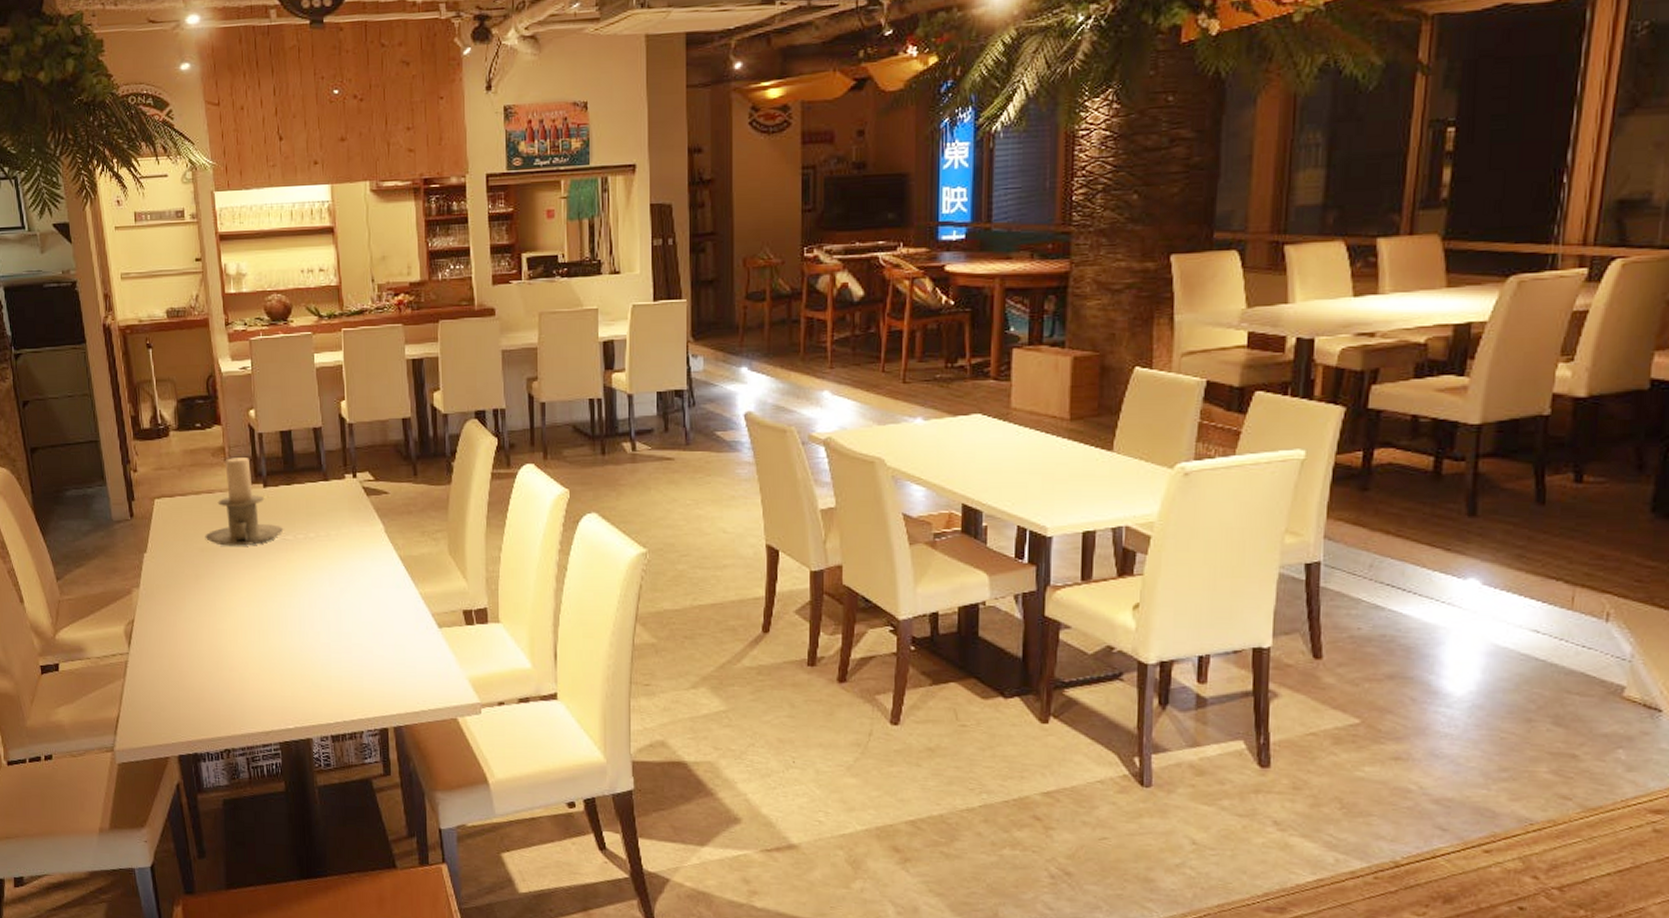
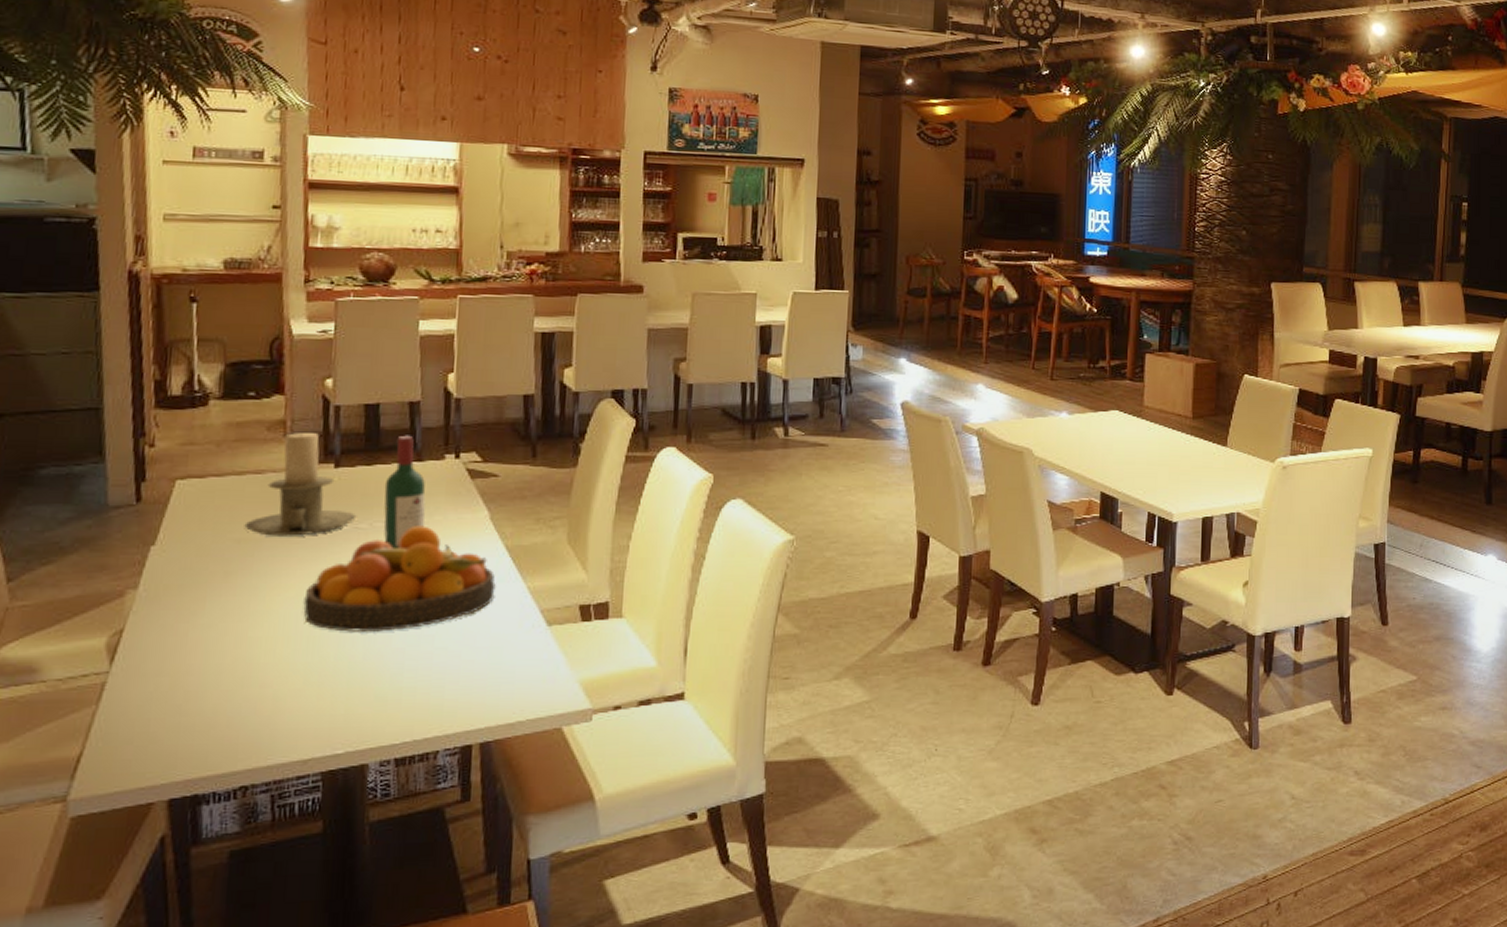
fruit bowl: none [253,537,395,628] -> present [303,525,496,632]
wine bottle: none [301,457,336,558] -> present [384,435,426,549]

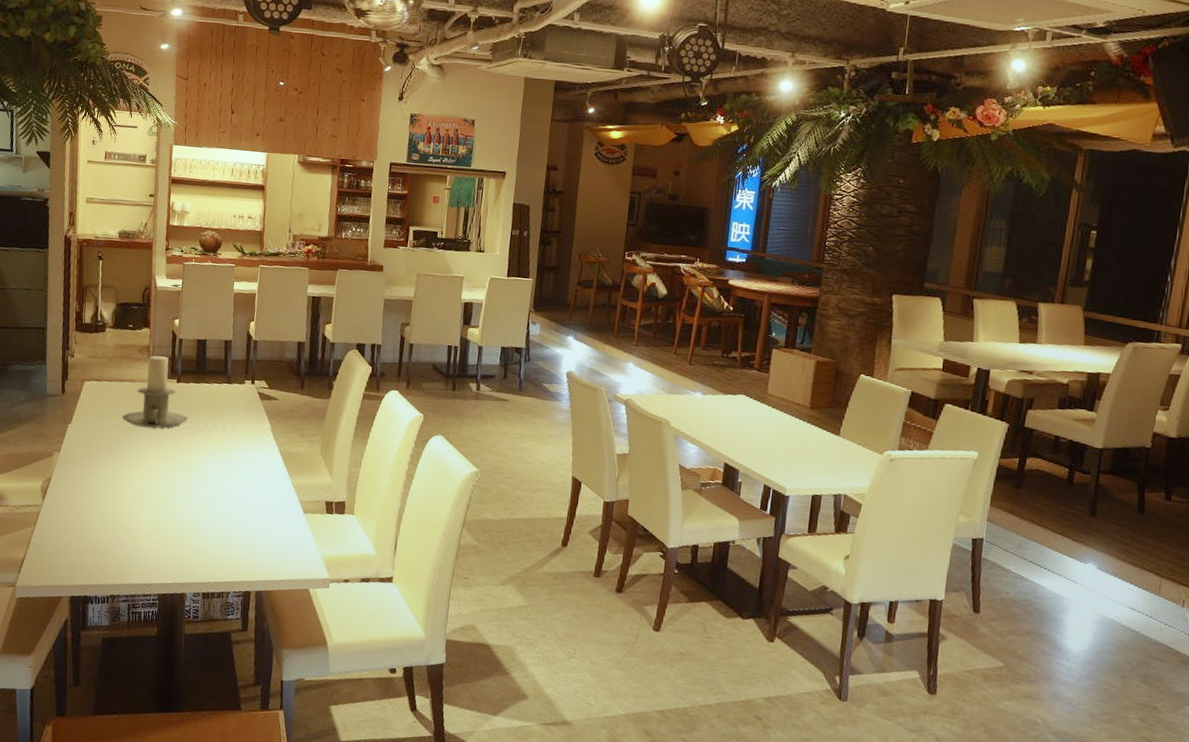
fruit bowl: present [303,525,496,632] -> none [153,429,272,503]
wine bottle: present [384,435,426,549] -> none [204,364,232,445]

